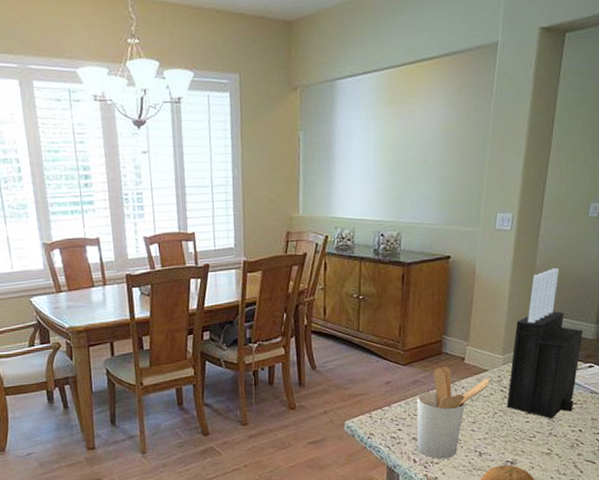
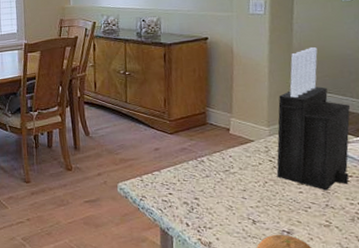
utensil holder: present [416,366,490,459] -> none [185,136,257,225]

